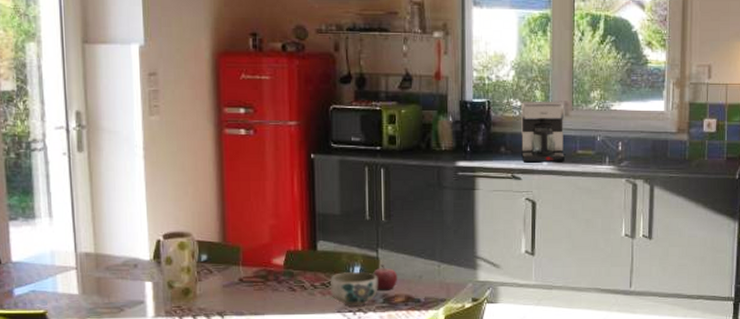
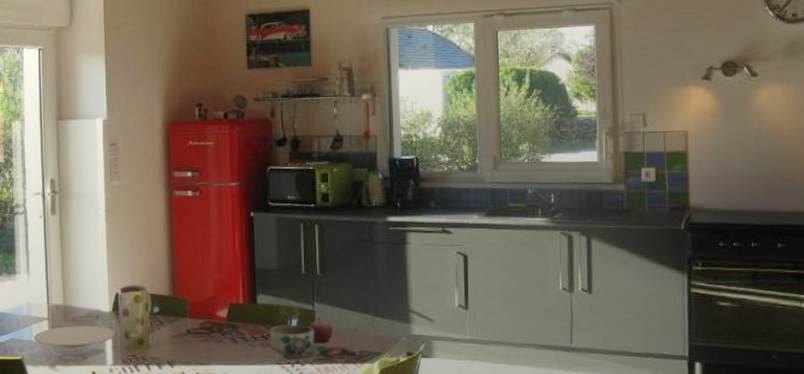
plate: none [58,275,157,299] -> present [33,325,116,347]
coffee maker: present [521,102,565,163] -> none [449,156,495,217]

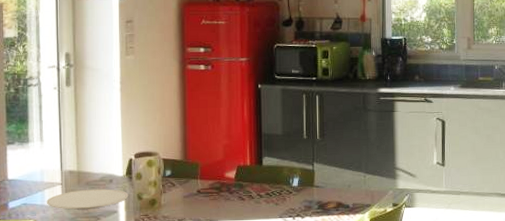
bowl: present [270,325,315,357] -> none [274,183,314,212]
fruit: present [310,317,334,343] -> none [310,175,331,198]

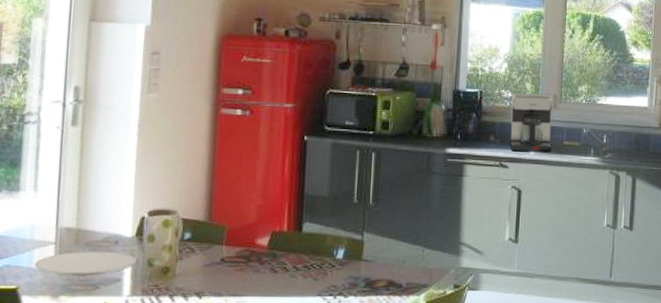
coffee maker: none [432,38,468,88] -> present [510,93,553,153]

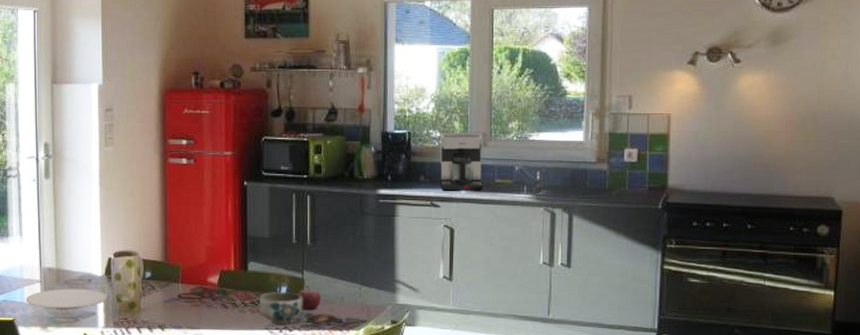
bowl: none [313,255,361,289] -> present [260,292,303,323]
fruit: none [357,247,382,274] -> present [299,284,322,310]

